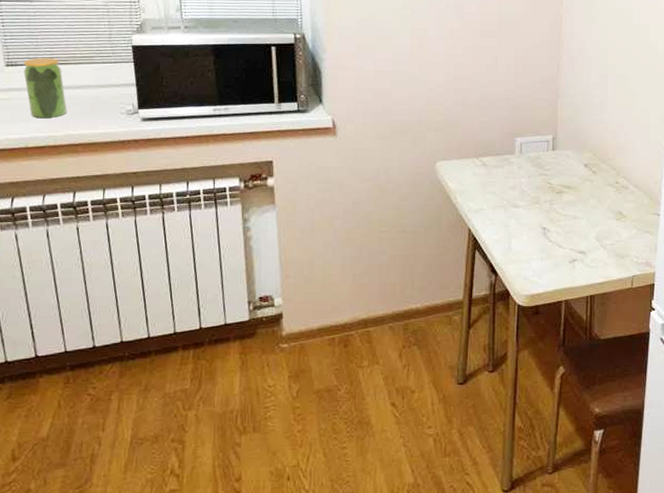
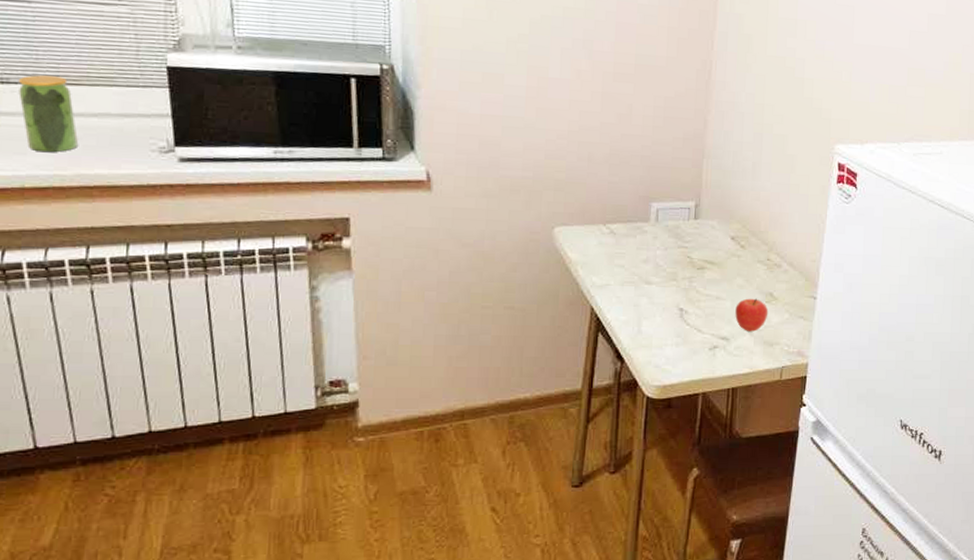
fruit: none [590,217,619,246] -> present [735,298,769,332]

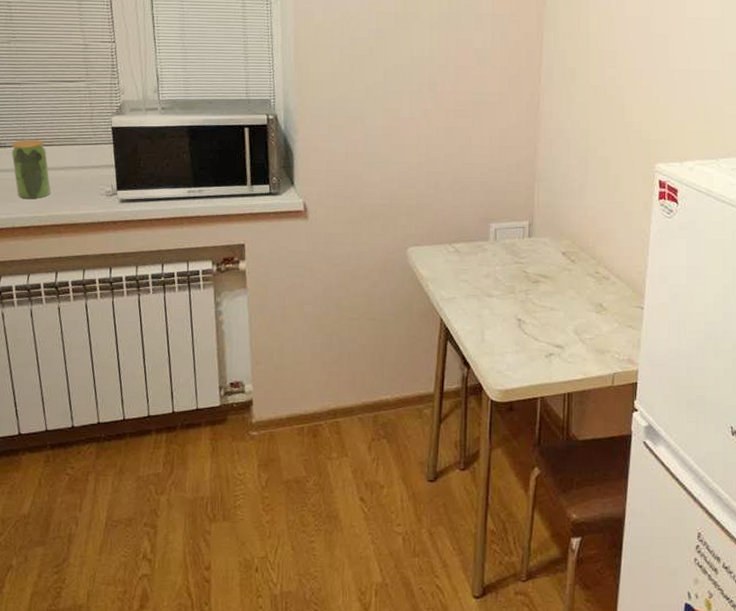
fruit: present [735,298,769,332] -> none [568,309,599,340]

